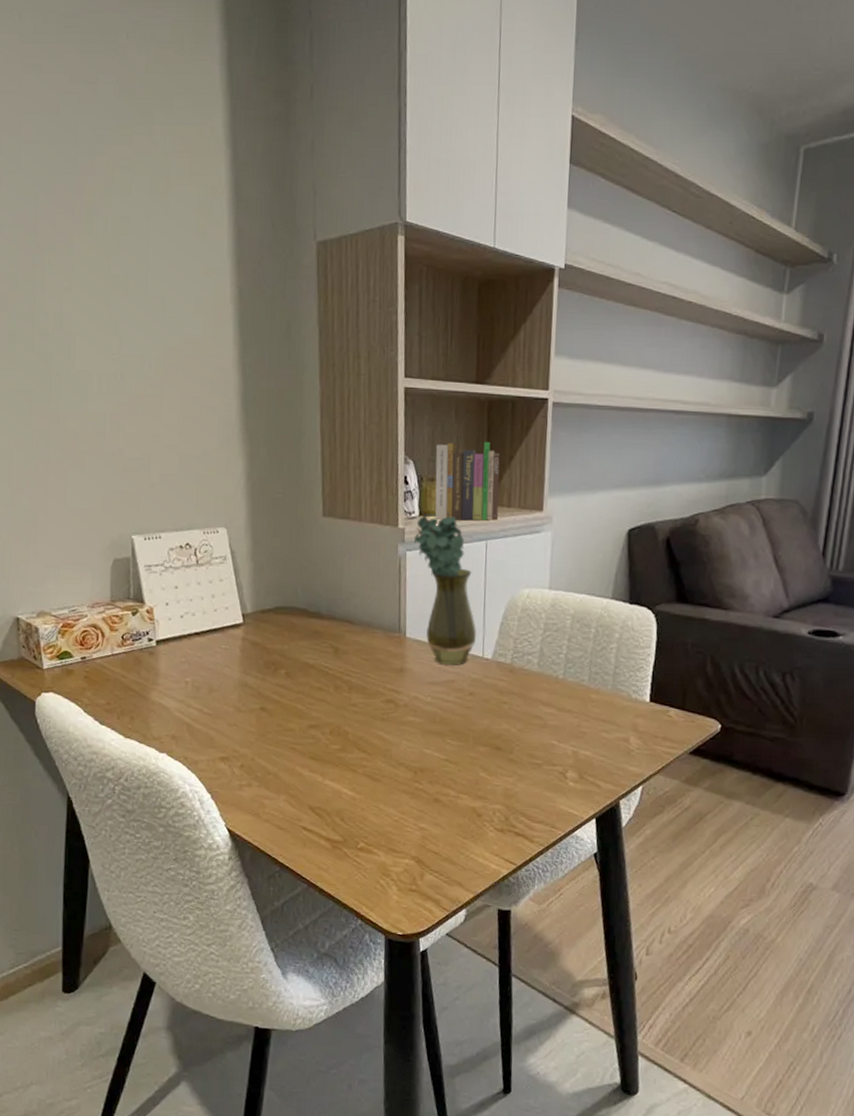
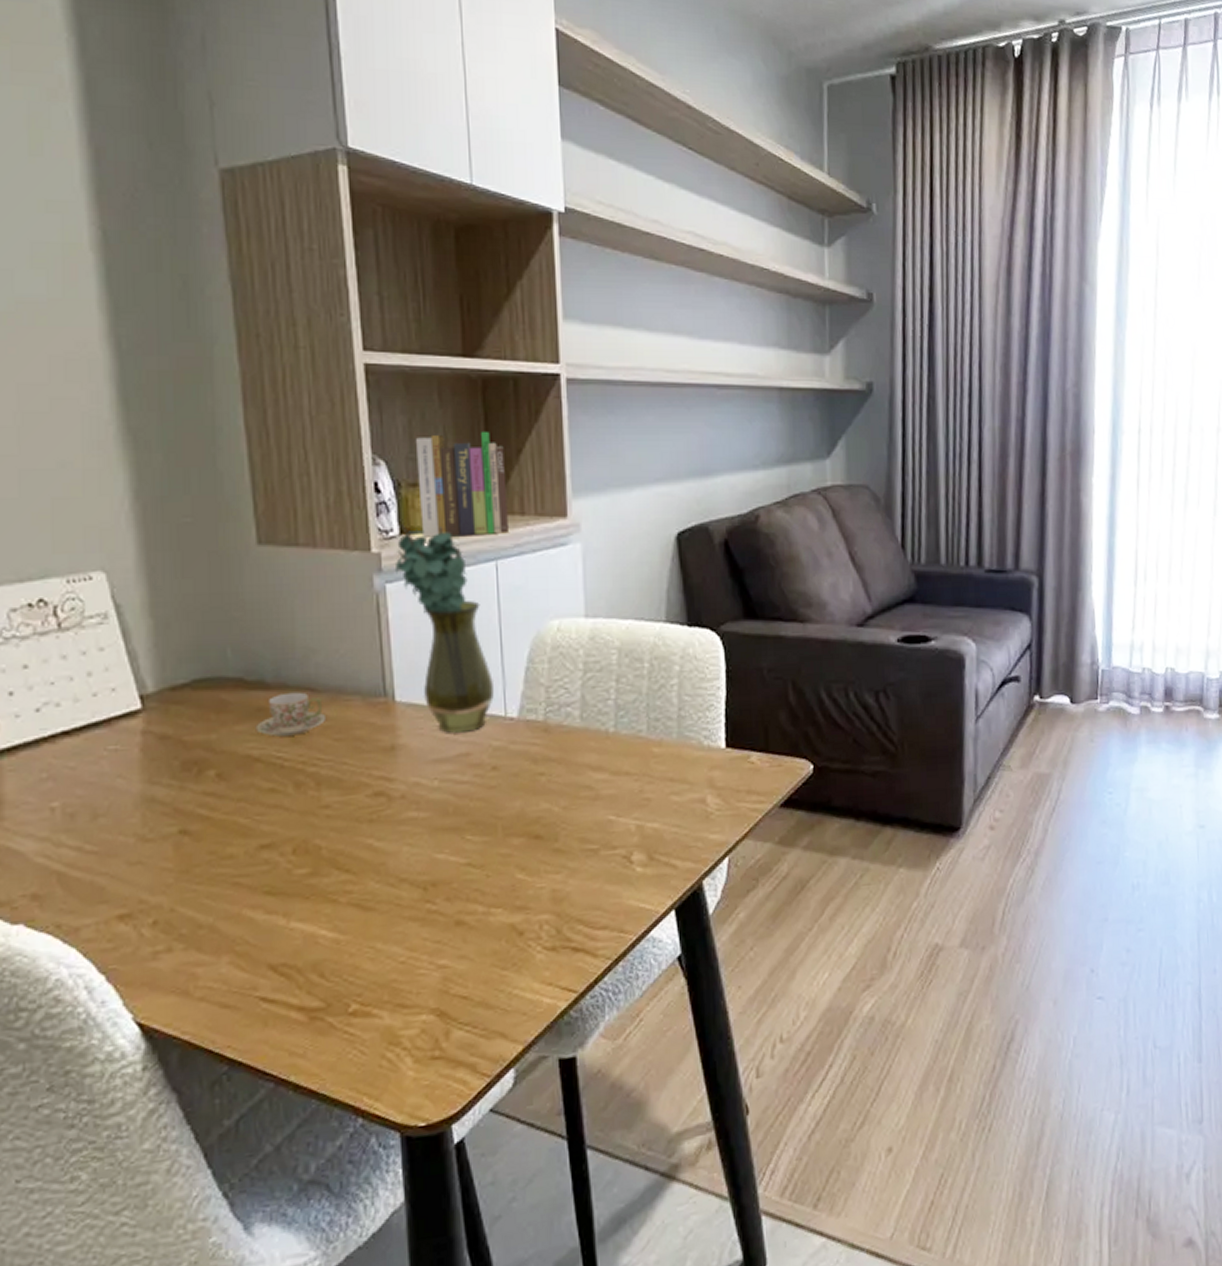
teacup: none [312,622,359,653] -> present [255,692,327,736]

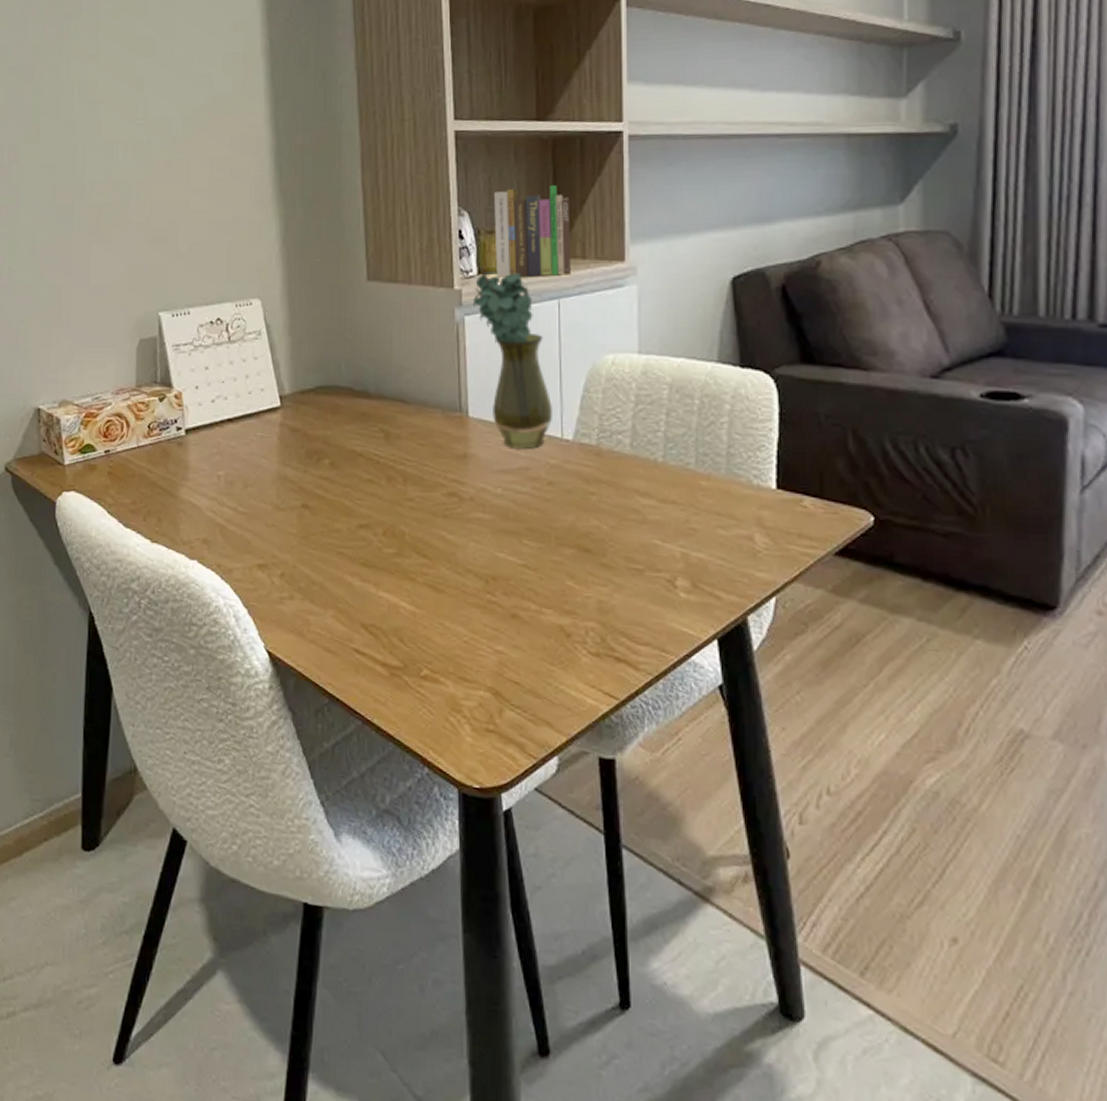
teacup: present [255,692,327,736] -> none [359,402,414,438]

